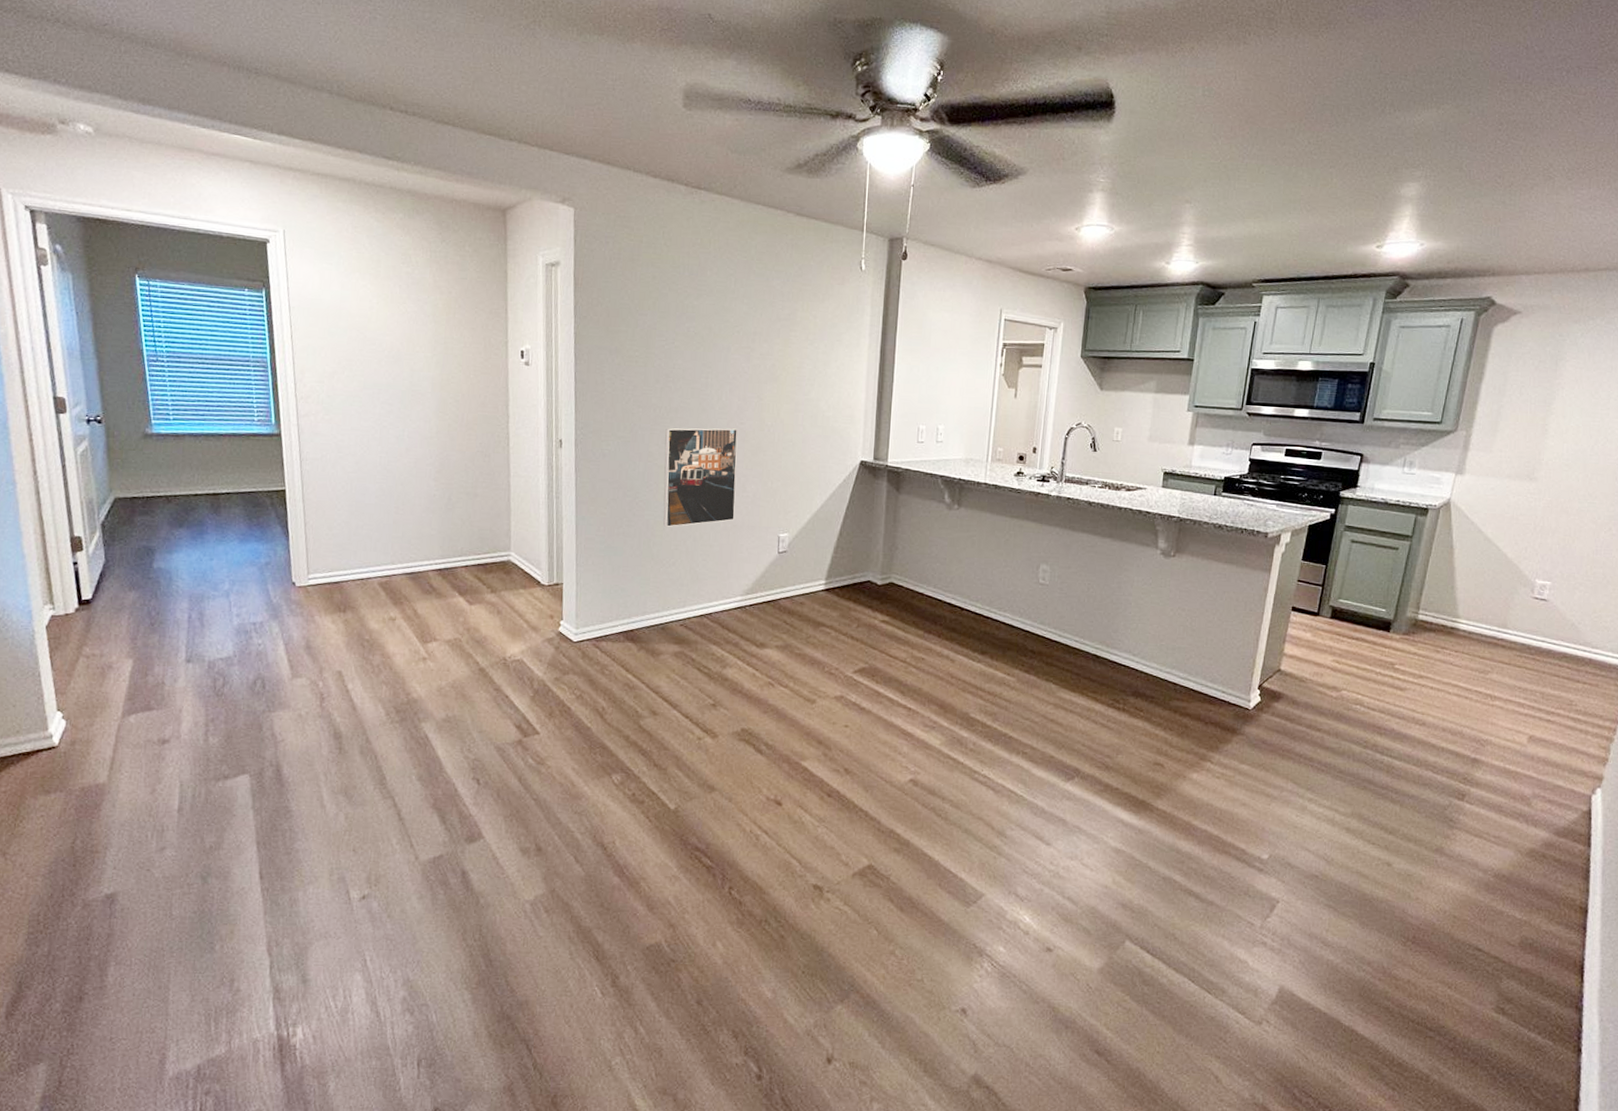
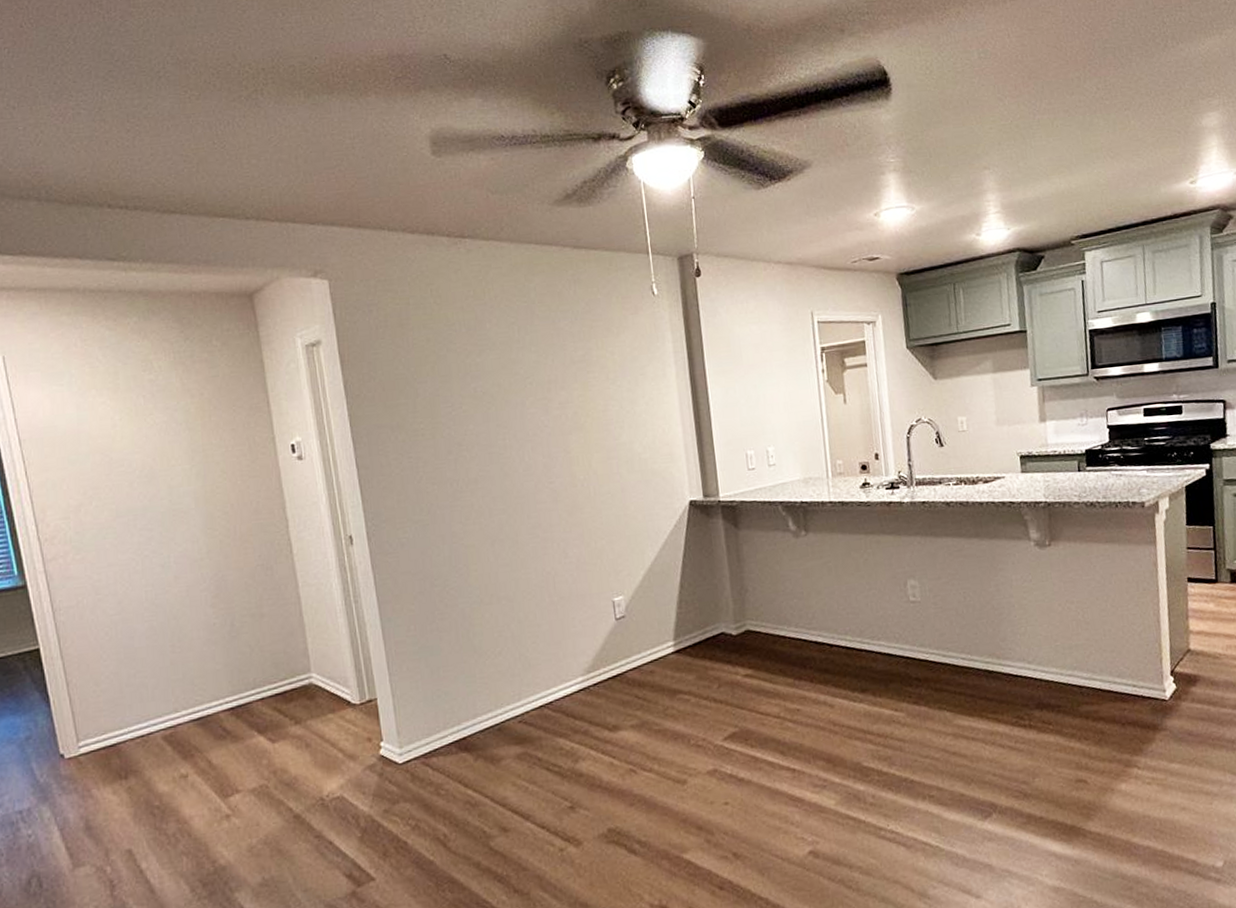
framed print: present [663,428,738,528] -> none [467,489,560,614]

